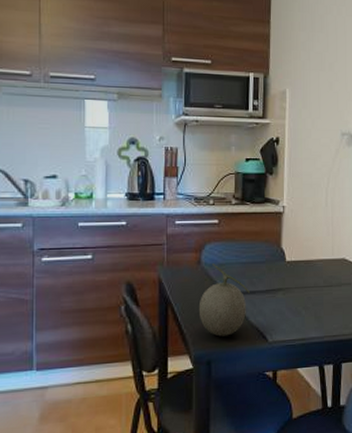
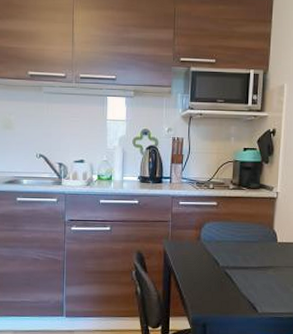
fruit: present [198,264,250,337] -> none [197,240,243,304]

